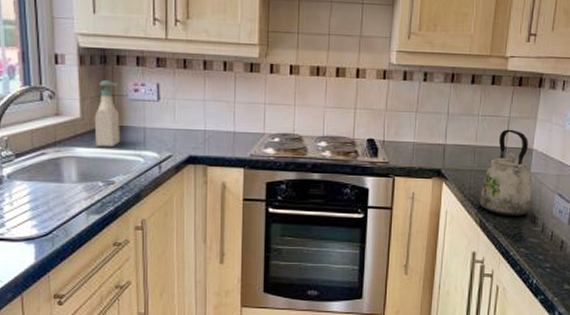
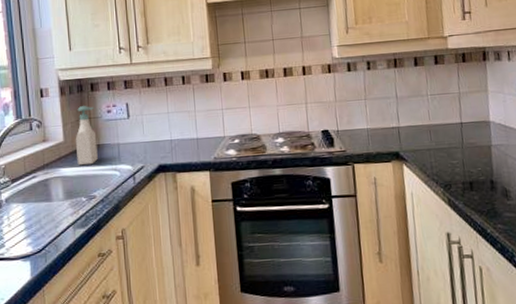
kettle: present [479,129,532,217] -> none [443,104,500,193]

